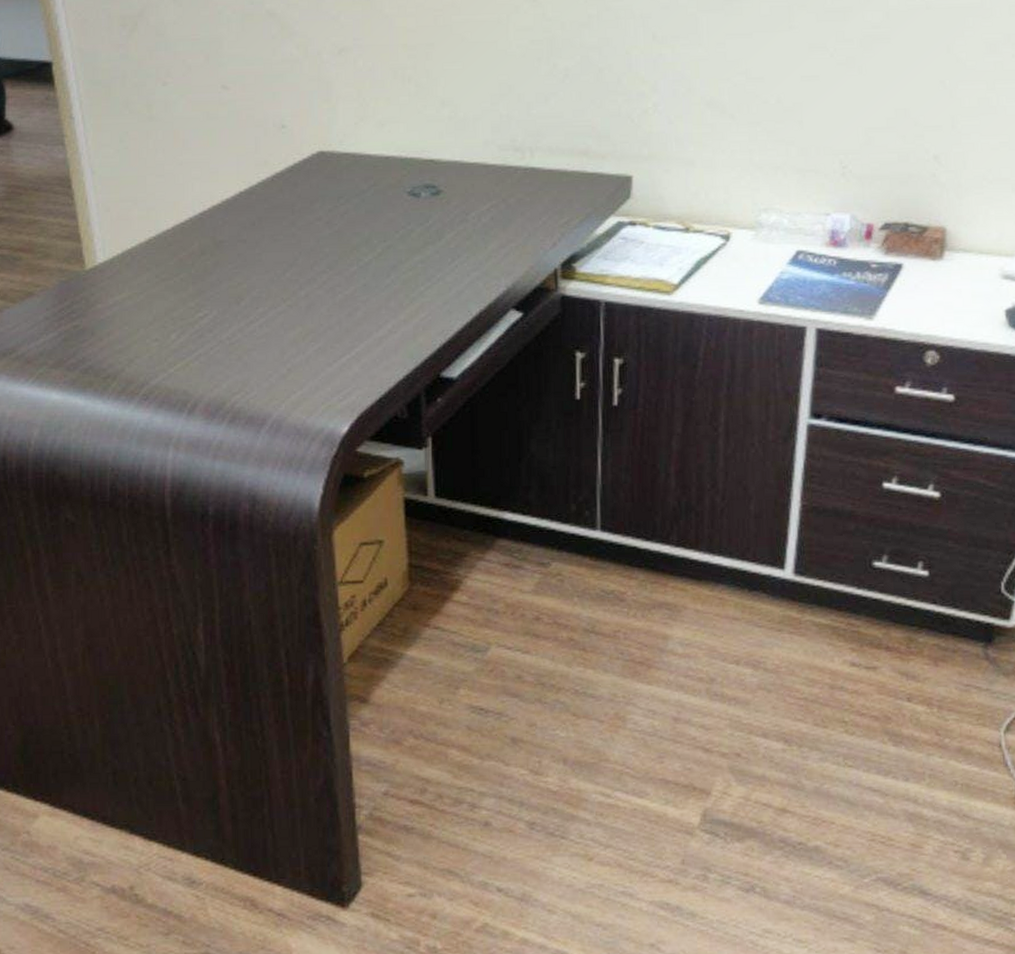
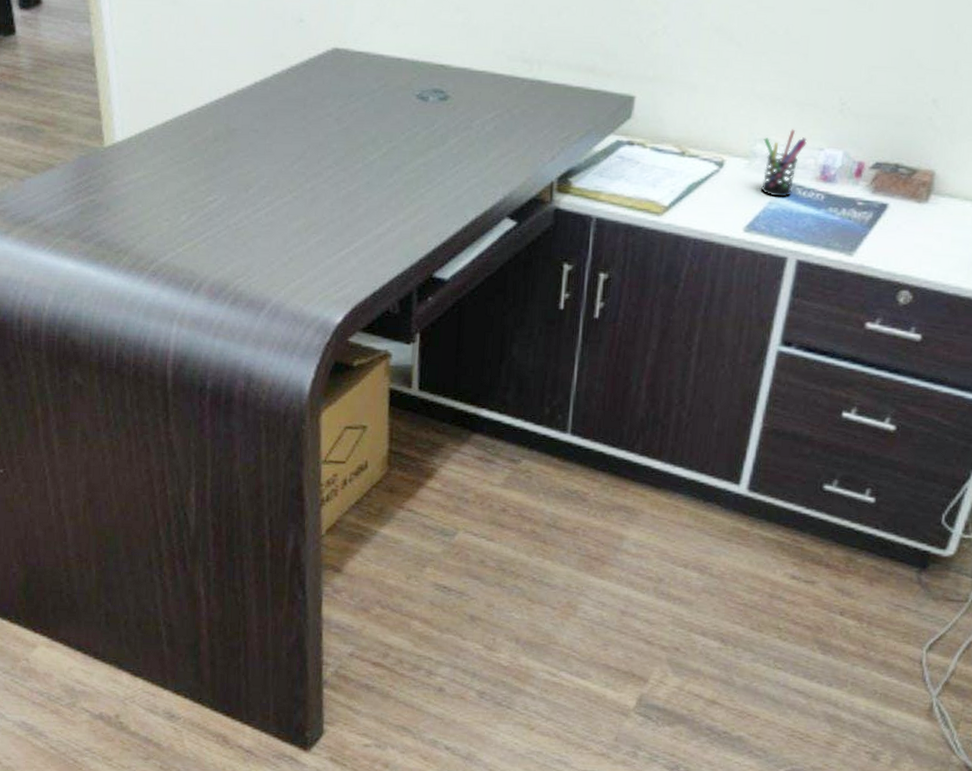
pen holder: none [768,196,812,266] -> present [761,129,807,197]

